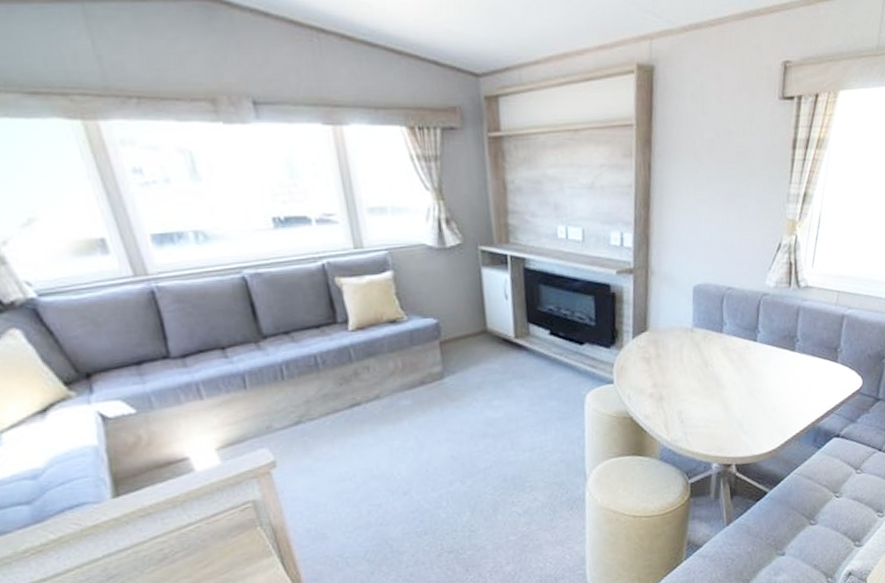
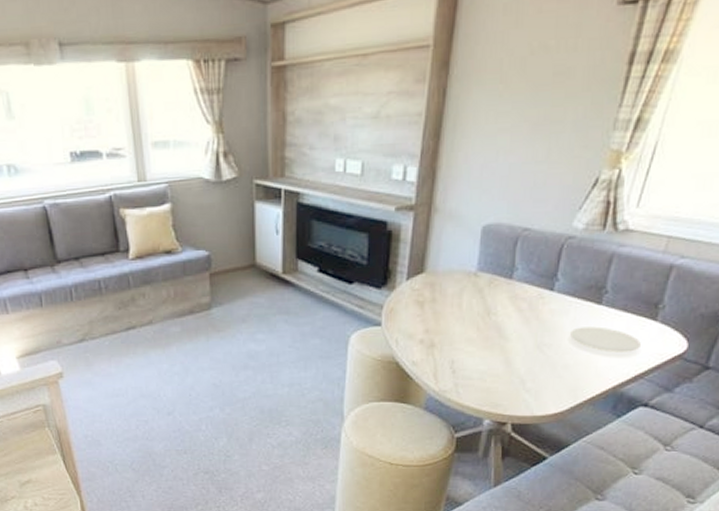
plate: none [774,371,828,393] -> present [570,326,641,353]

